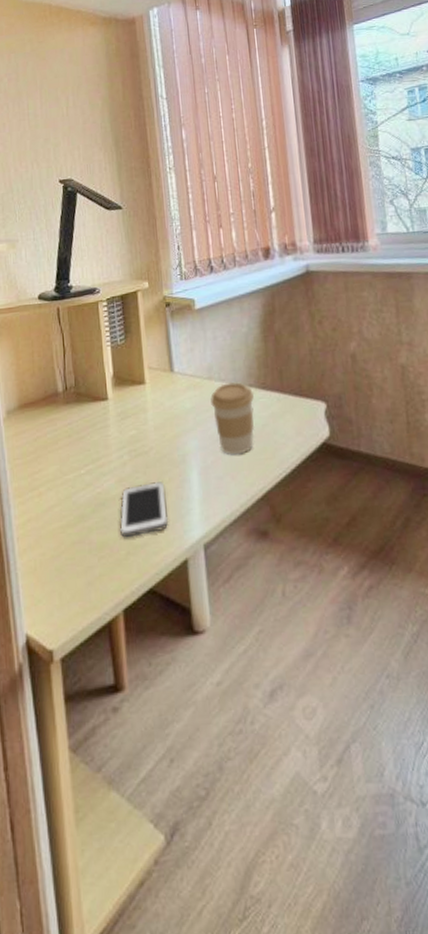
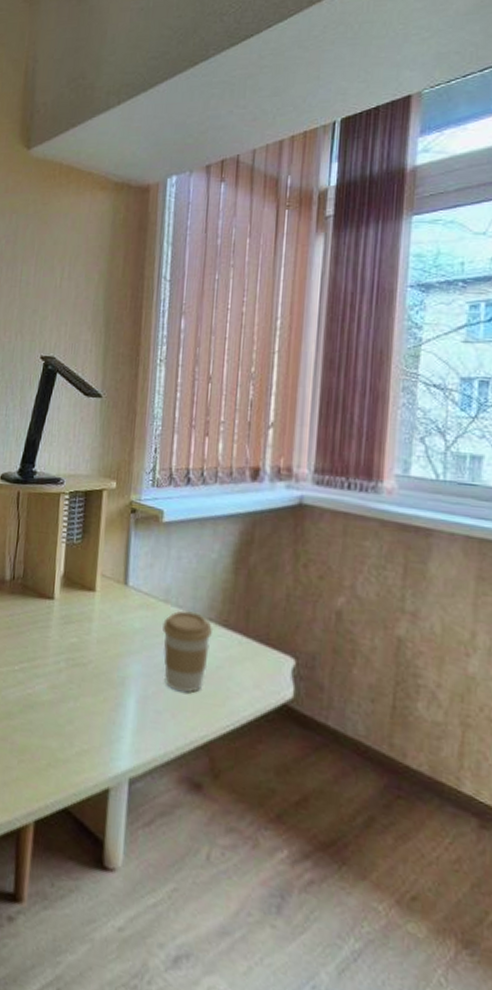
cell phone: present [119,481,169,538] -> none [43,696,98,752]

